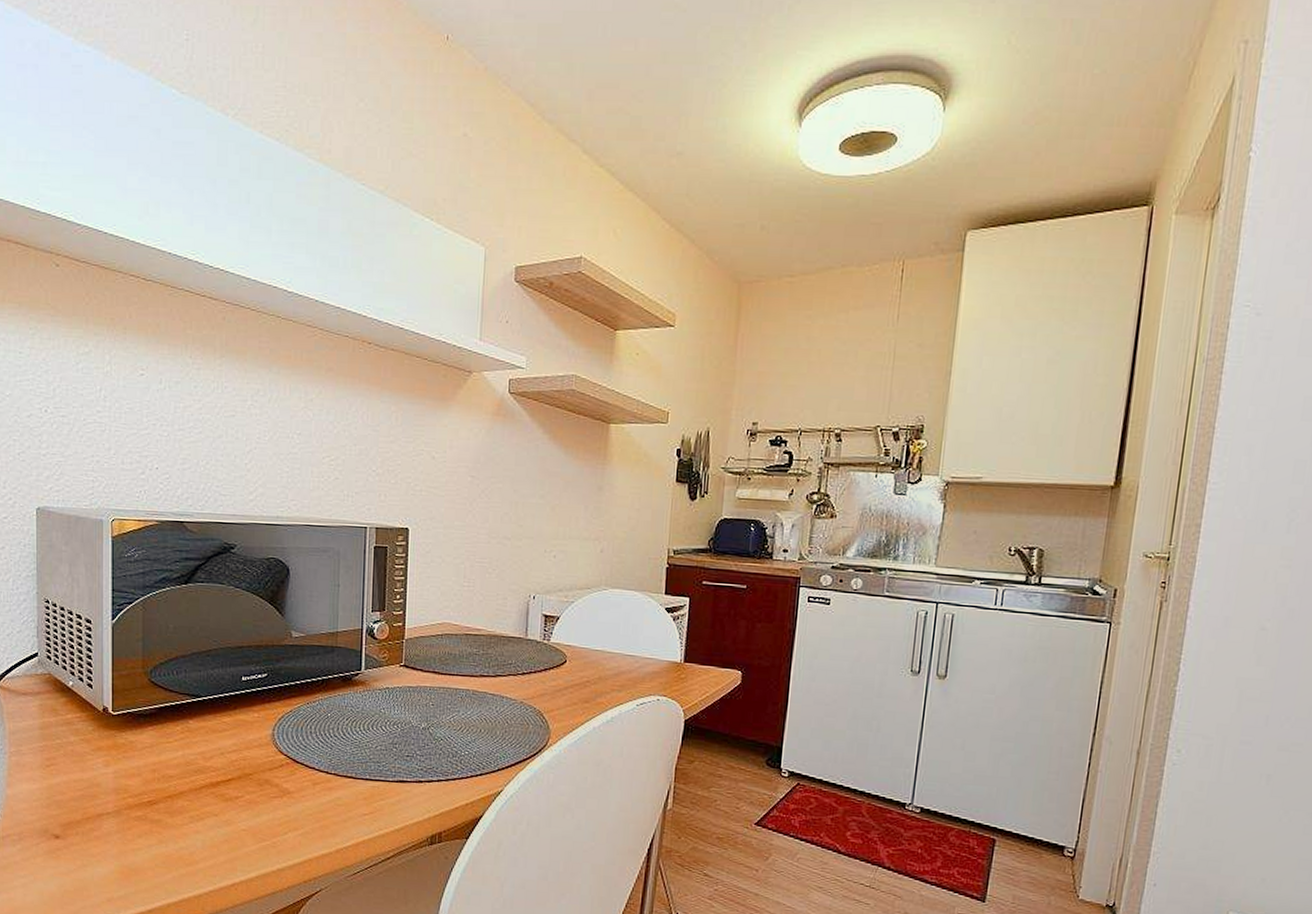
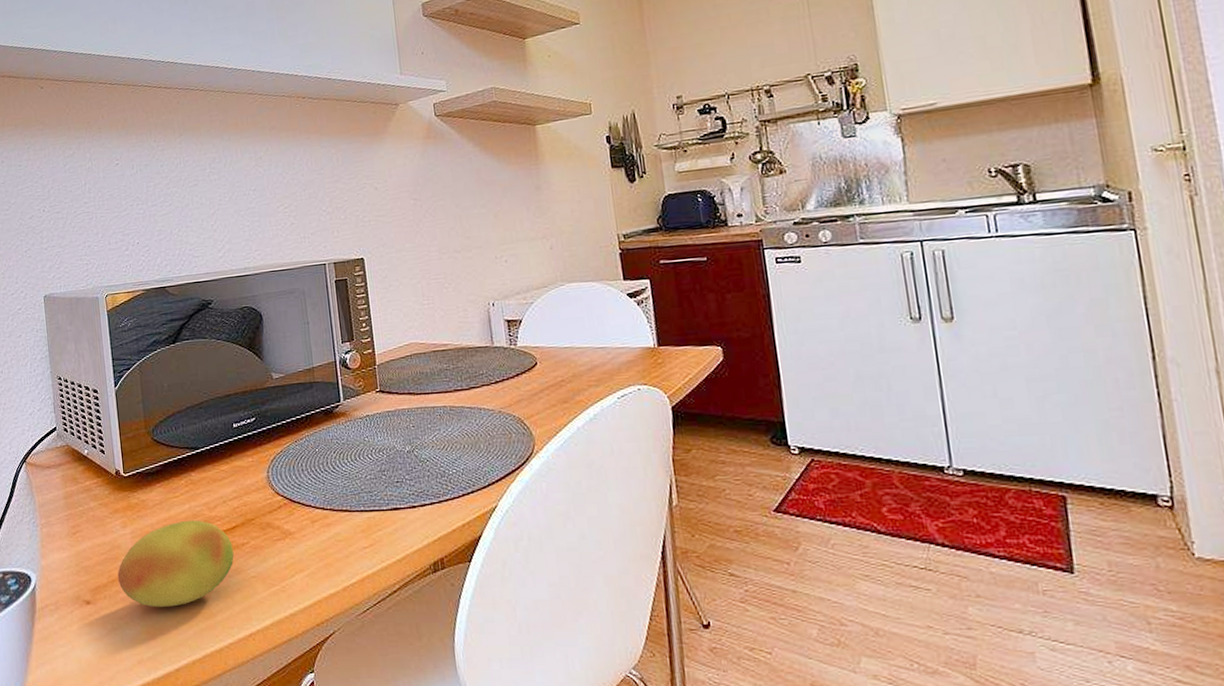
fruit: none [94,767,226,850] -> present [117,520,234,607]

